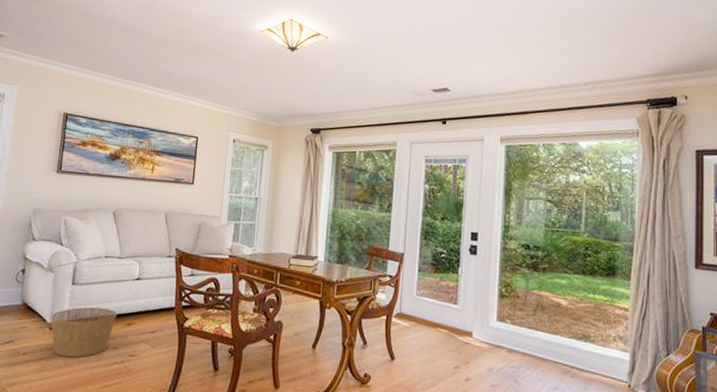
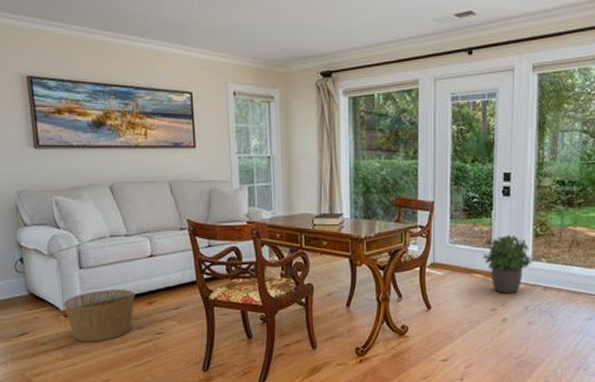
potted plant: none [448,292,499,353] -> present [483,234,534,293]

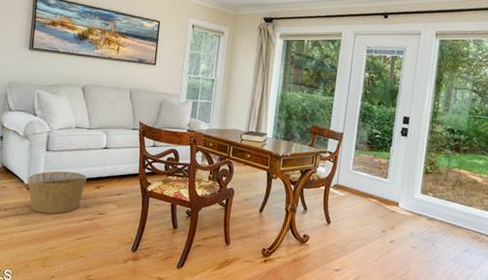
potted plant: present [483,234,534,293] -> none [379,168,423,220]

